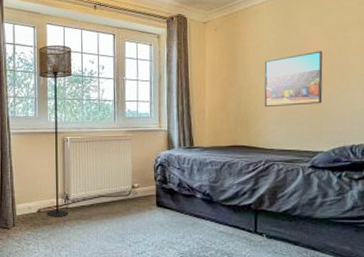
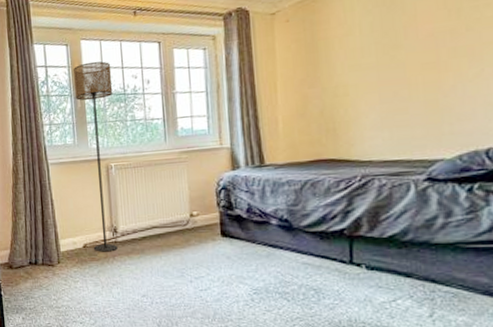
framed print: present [264,51,323,108] -> none [355,29,442,110]

